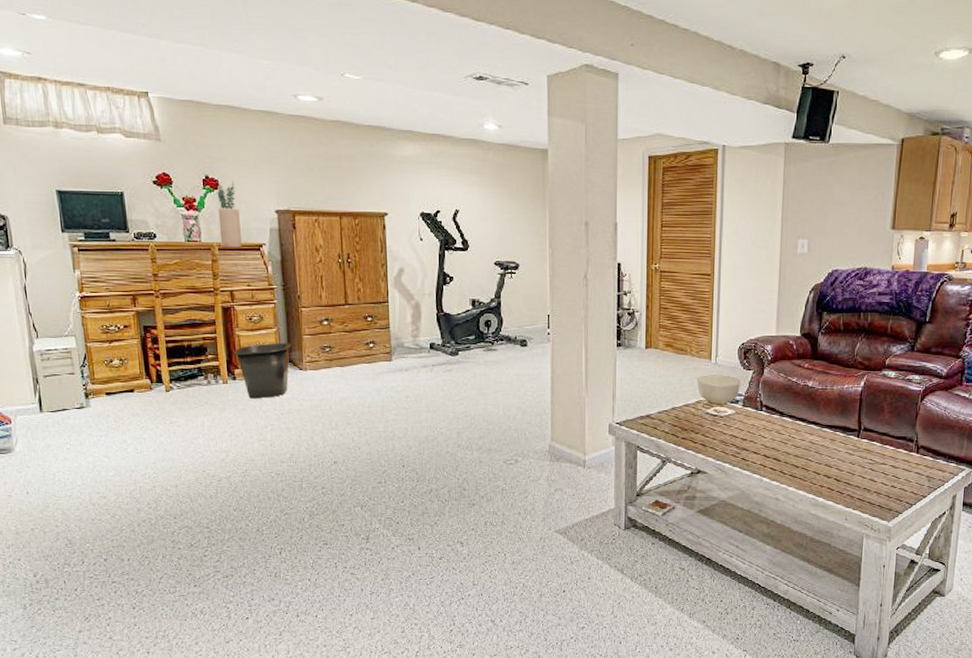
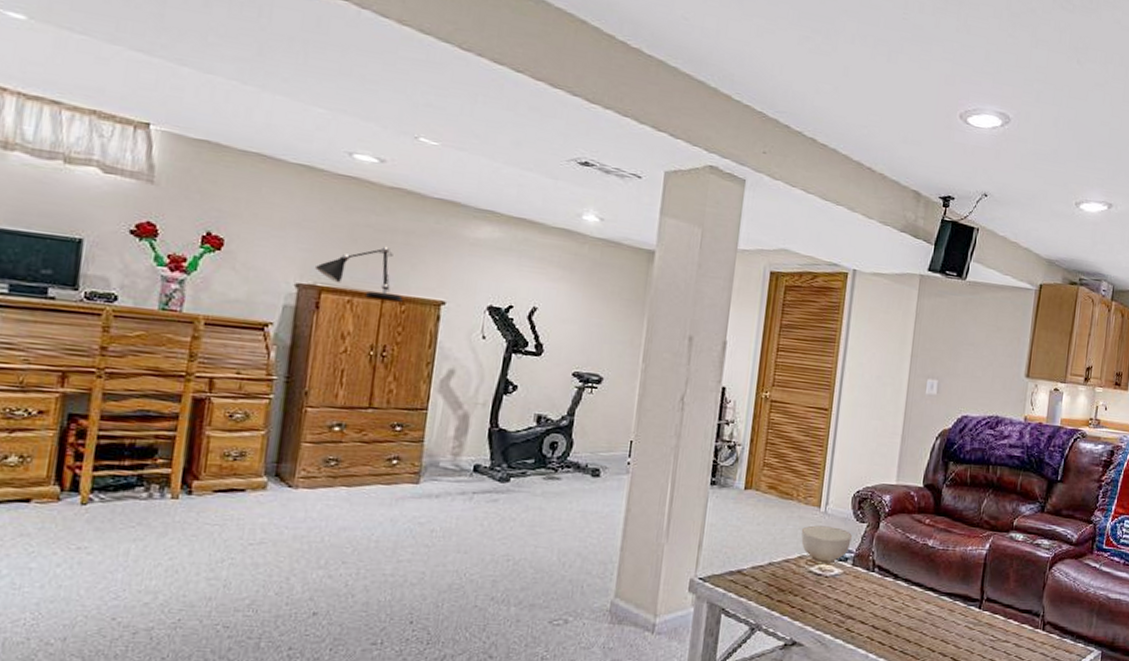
vase: present [217,181,242,248] -> none [209,242,246,325]
waste bin: present [233,343,292,399] -> none [196,449,284,522]
desk lamp: none [287,171,355,217] -> present [316,246,403,302]

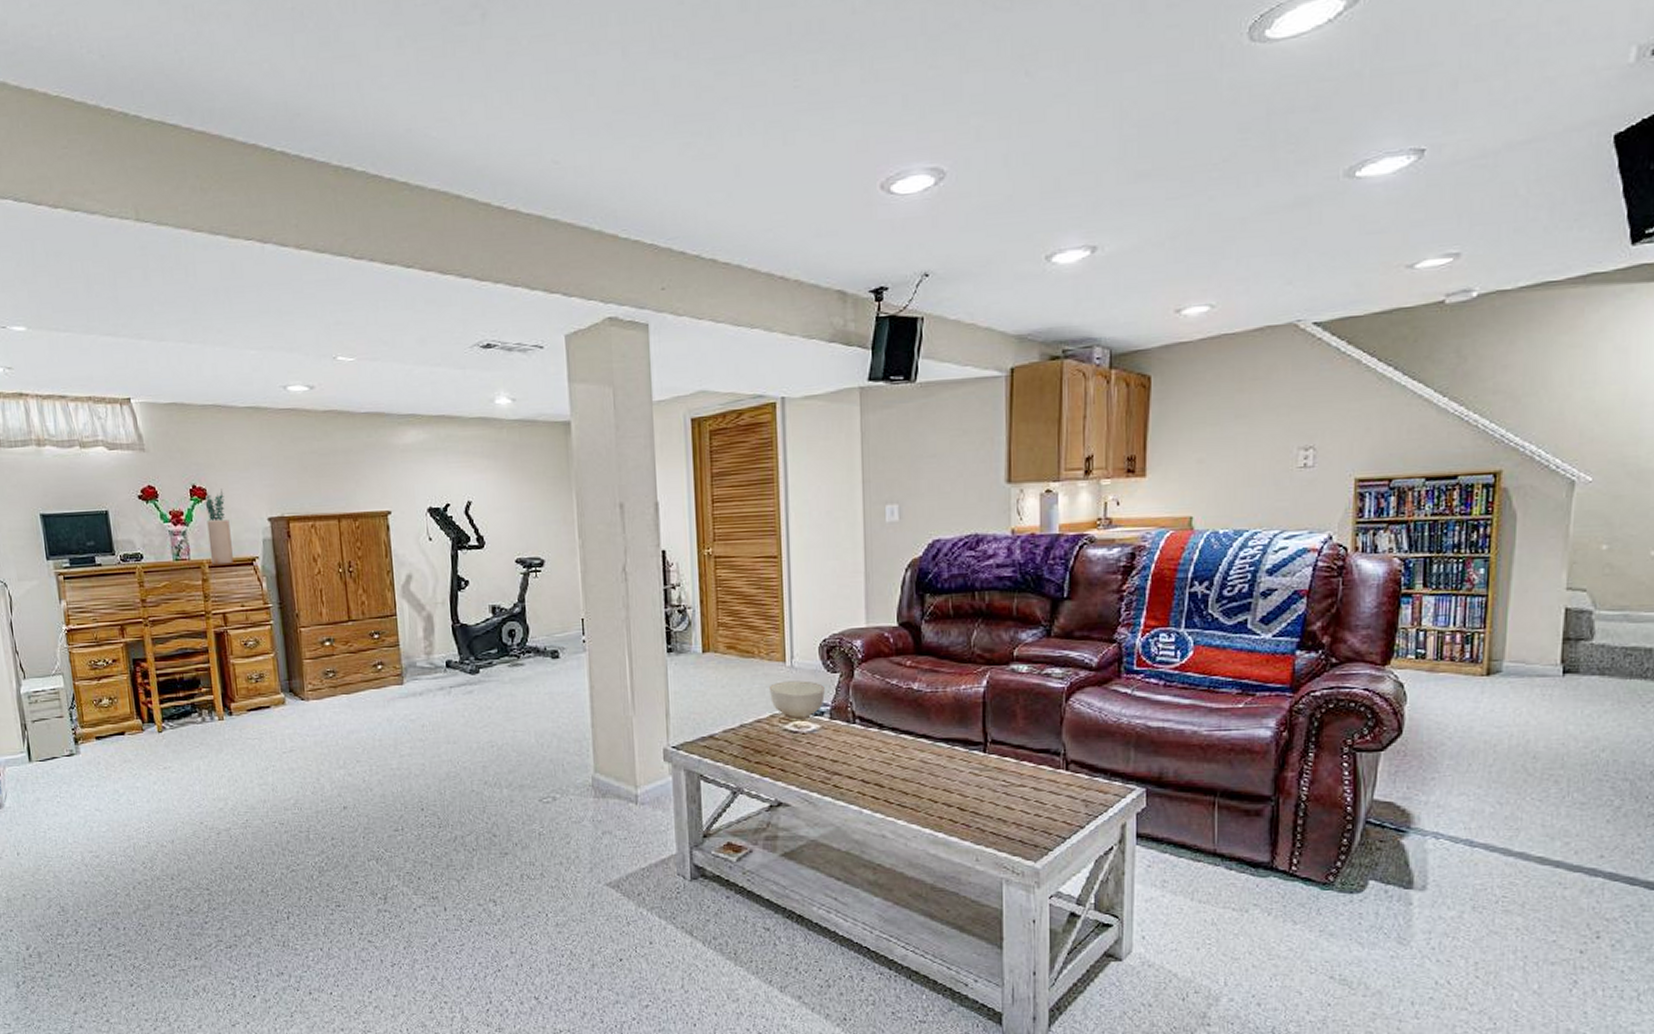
vase: none [209,242,246,325] -> present [205,488,234,565]
desk lamp: present [316,246,403,302] -> none [280,468,355,520]

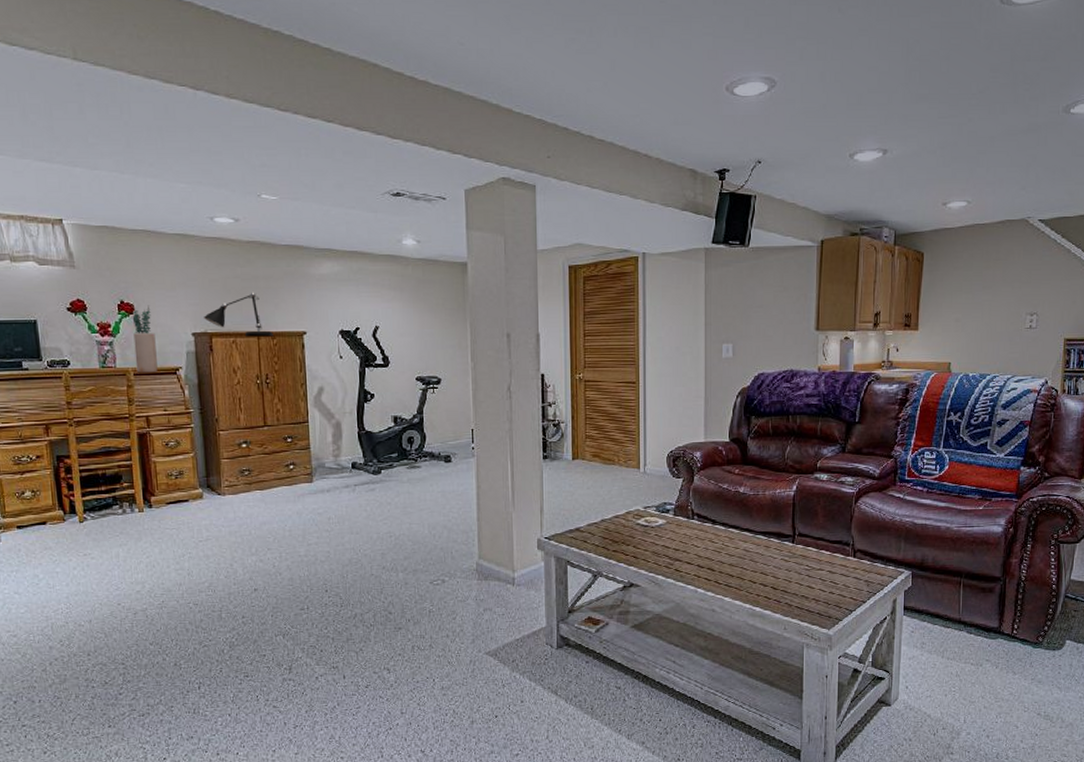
desk lamp: none [280,468,355,520] -> present [204,292,274,337]
bowl: present [768,680,825,719] -> none [625,484,670,515]

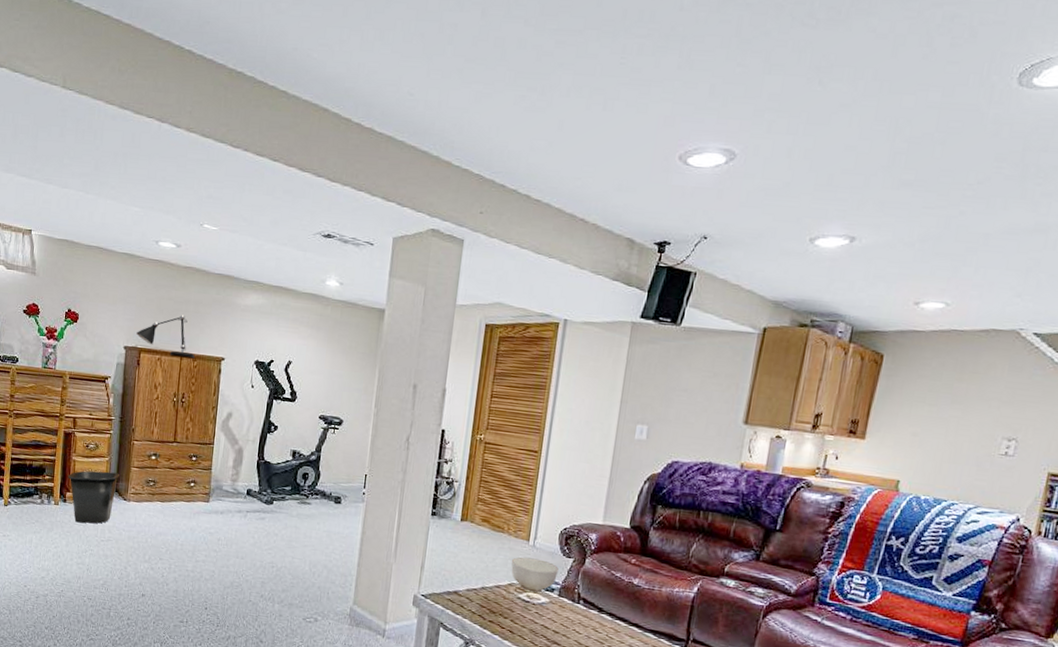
vase: present [132,305,158,373] -> none [72,316,93,379]
waste bin: none [149,468,210,527] -> present [68,471,120,524]
bowl: none [625,484,670,515] -> present [511,557,559,592]

